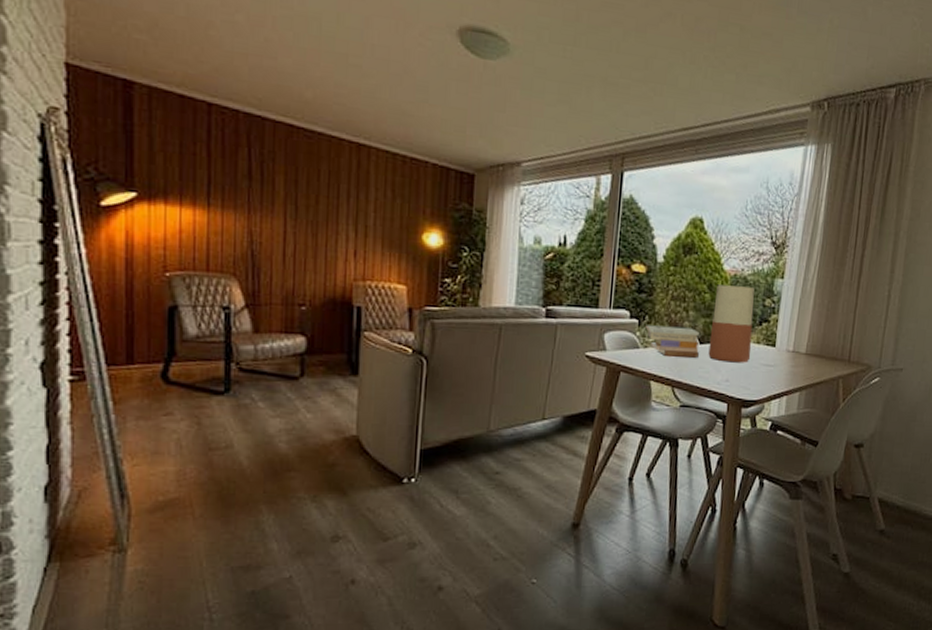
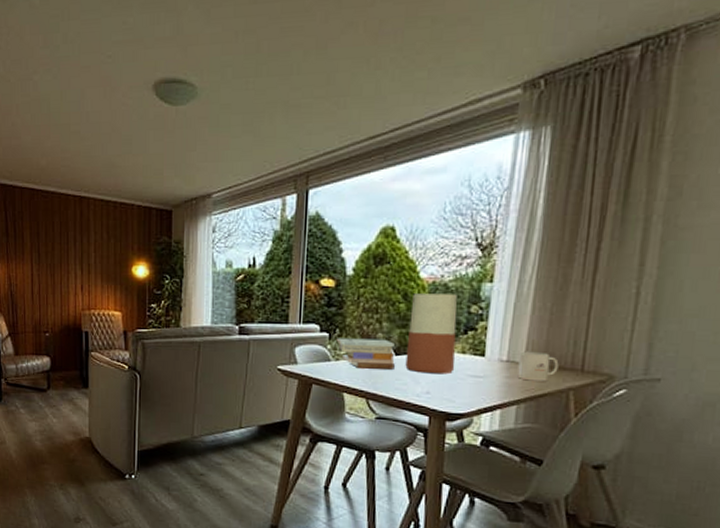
mug: none [801,342,832,371] -> present [517,351,559,382]

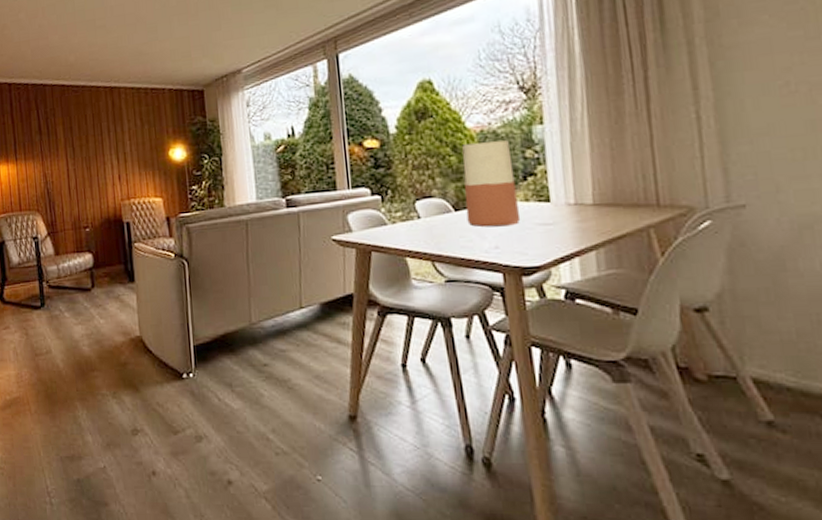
books: present [336,338,395,369] -> none [389,195,456,229]
mug: present [517,351,559,382] -> none [587,190,632,223]

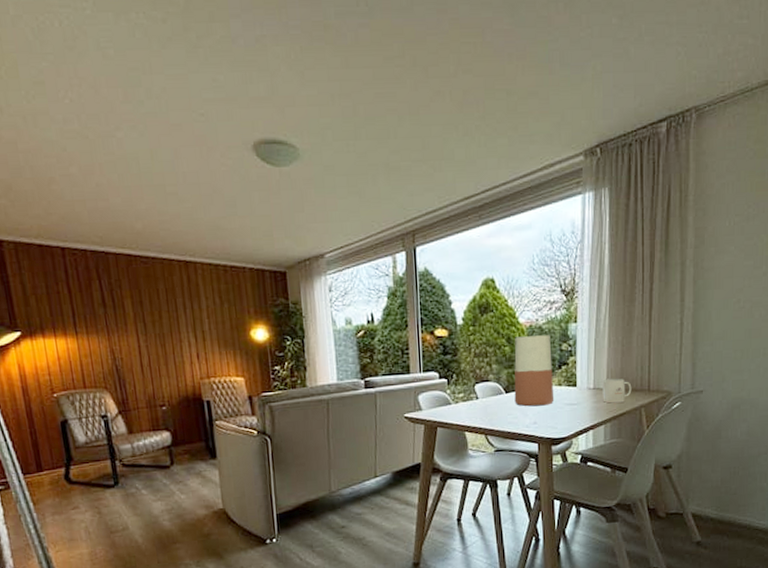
mug: none [587,190,632,223] -> present [602,378,632,404]

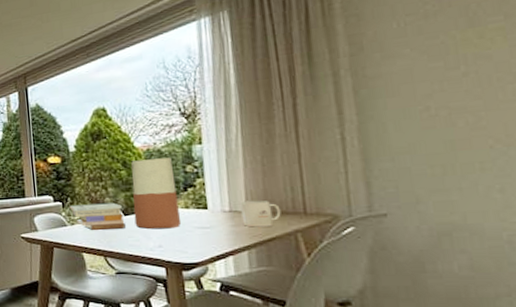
books: none [454,380,506,408] -> present [69,202,126,230]

